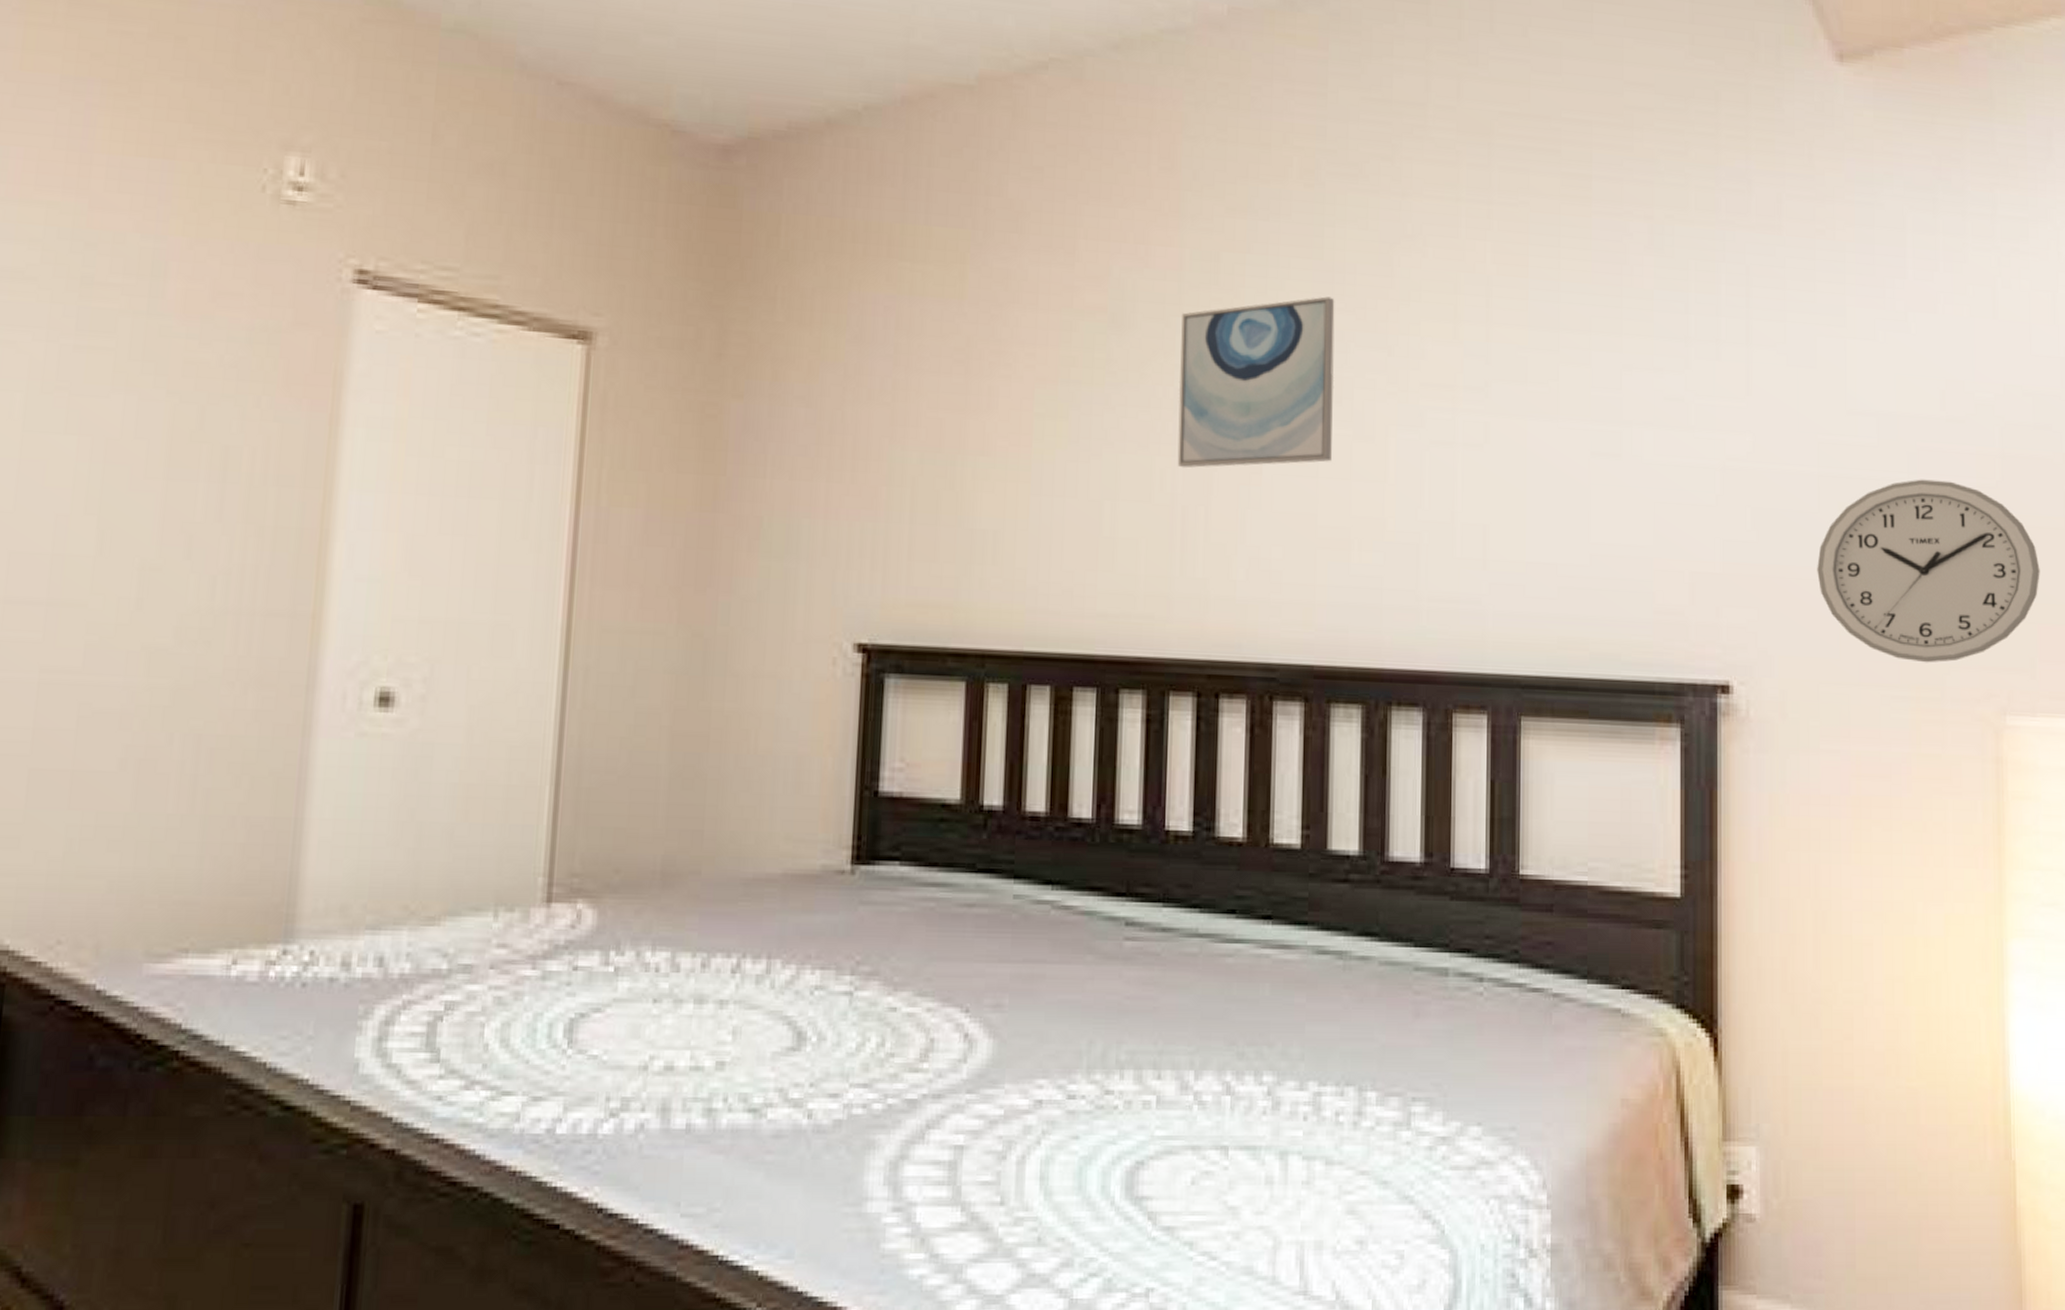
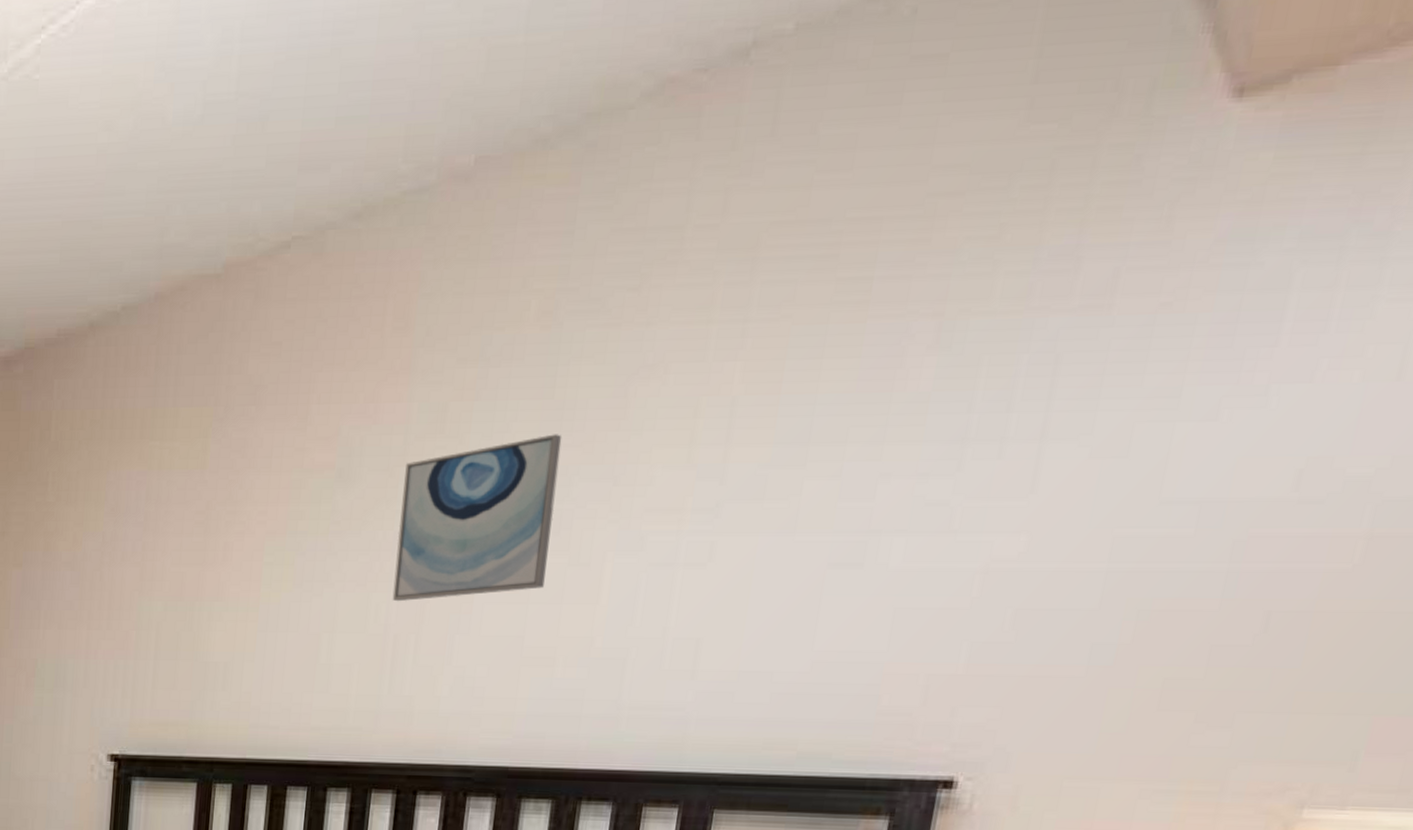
wall clock: present [1817,479,2040,663] -> none [1084,568,1393,757]

